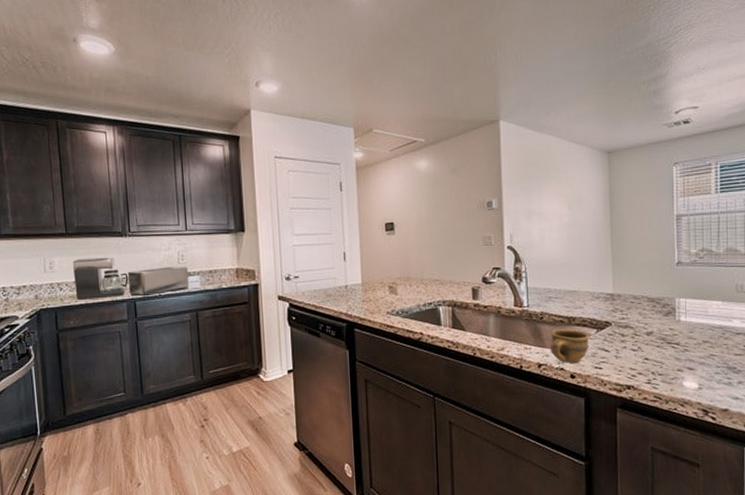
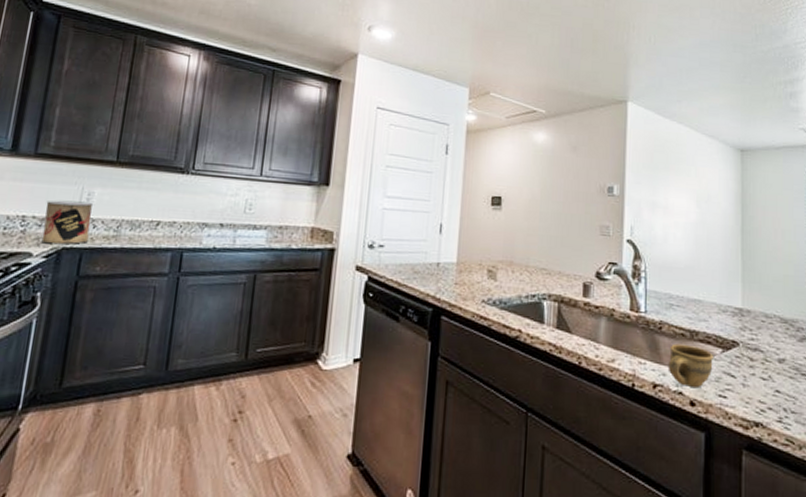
tin can: none [18,270,59,308] -> present [41,200,93,246]
coffee maker: present [72,257,129,300] -> none [110,193,181,244]
toaster: present [127,266,190,297] -> none [178,214,255,248]

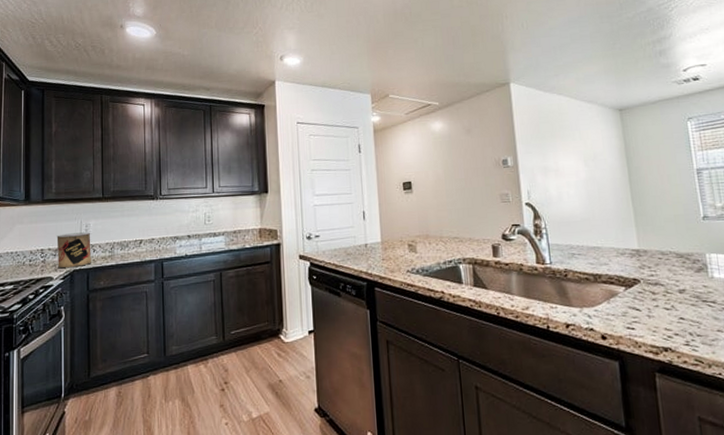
cup: present [668,344,713,387] -> none [576,287,619,323]

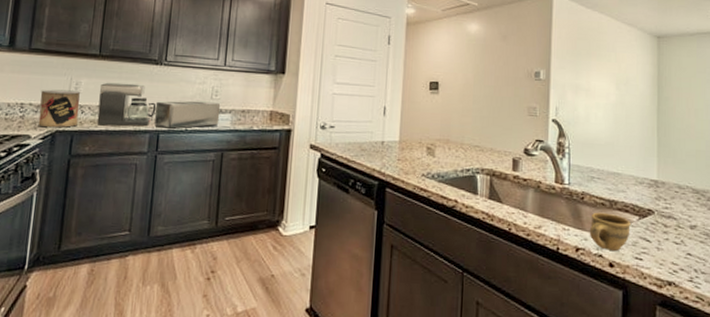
coffee maker: none [106,219,158,261] -> present [97,82,157,127]
toaster: none [156,227,215,257] -> present [154,100,221,130]
cup: none [576,287,619,323] -> present [589,212,631,251]

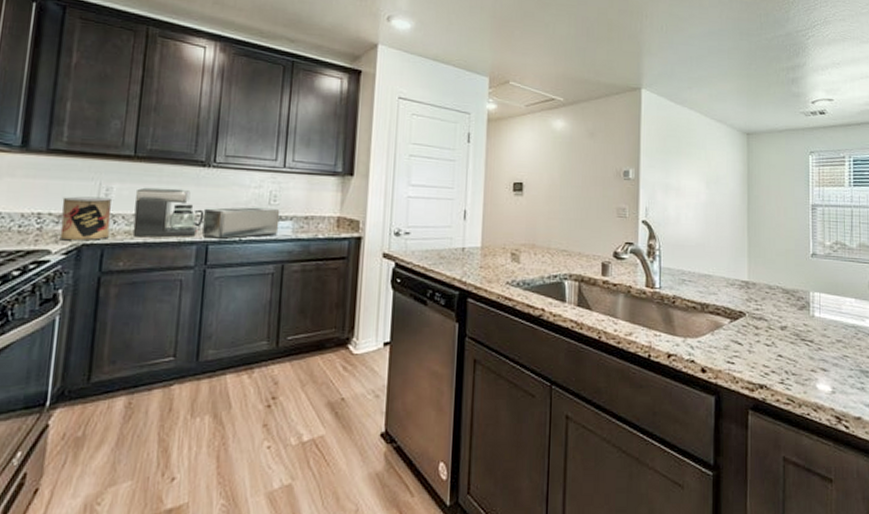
cup: present [589,212,631,251] -> none [681,316,722,355]

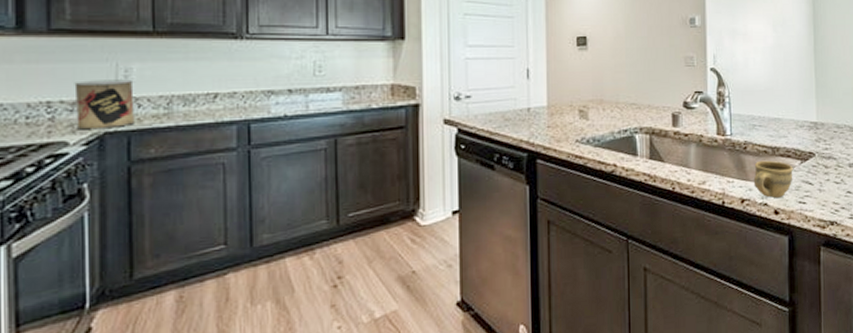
coffee maker: present [132,187,205,238] -> none [159,65,242,121]
toaster: present [202,207,280,240] -> none [240,79,328,118]
cup: none [681,316,722,355] -> present [753,160,793,198]

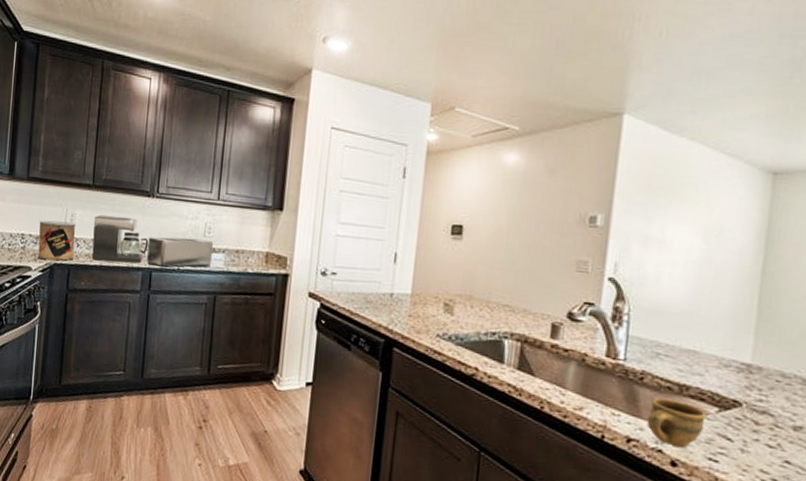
coffee maker: none [159,65,242,121] -> present [91,214,149,264]
toaster: none [240,79,328,118] -> present [147,236,214,269]

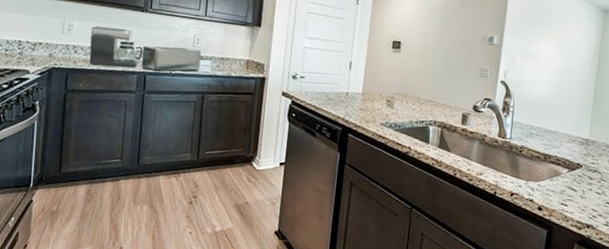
tin can: present [37,220,75,262] -> none [35,29,73,66]
cup: present [646,397,706,448] -> none [523,163,561,197]

